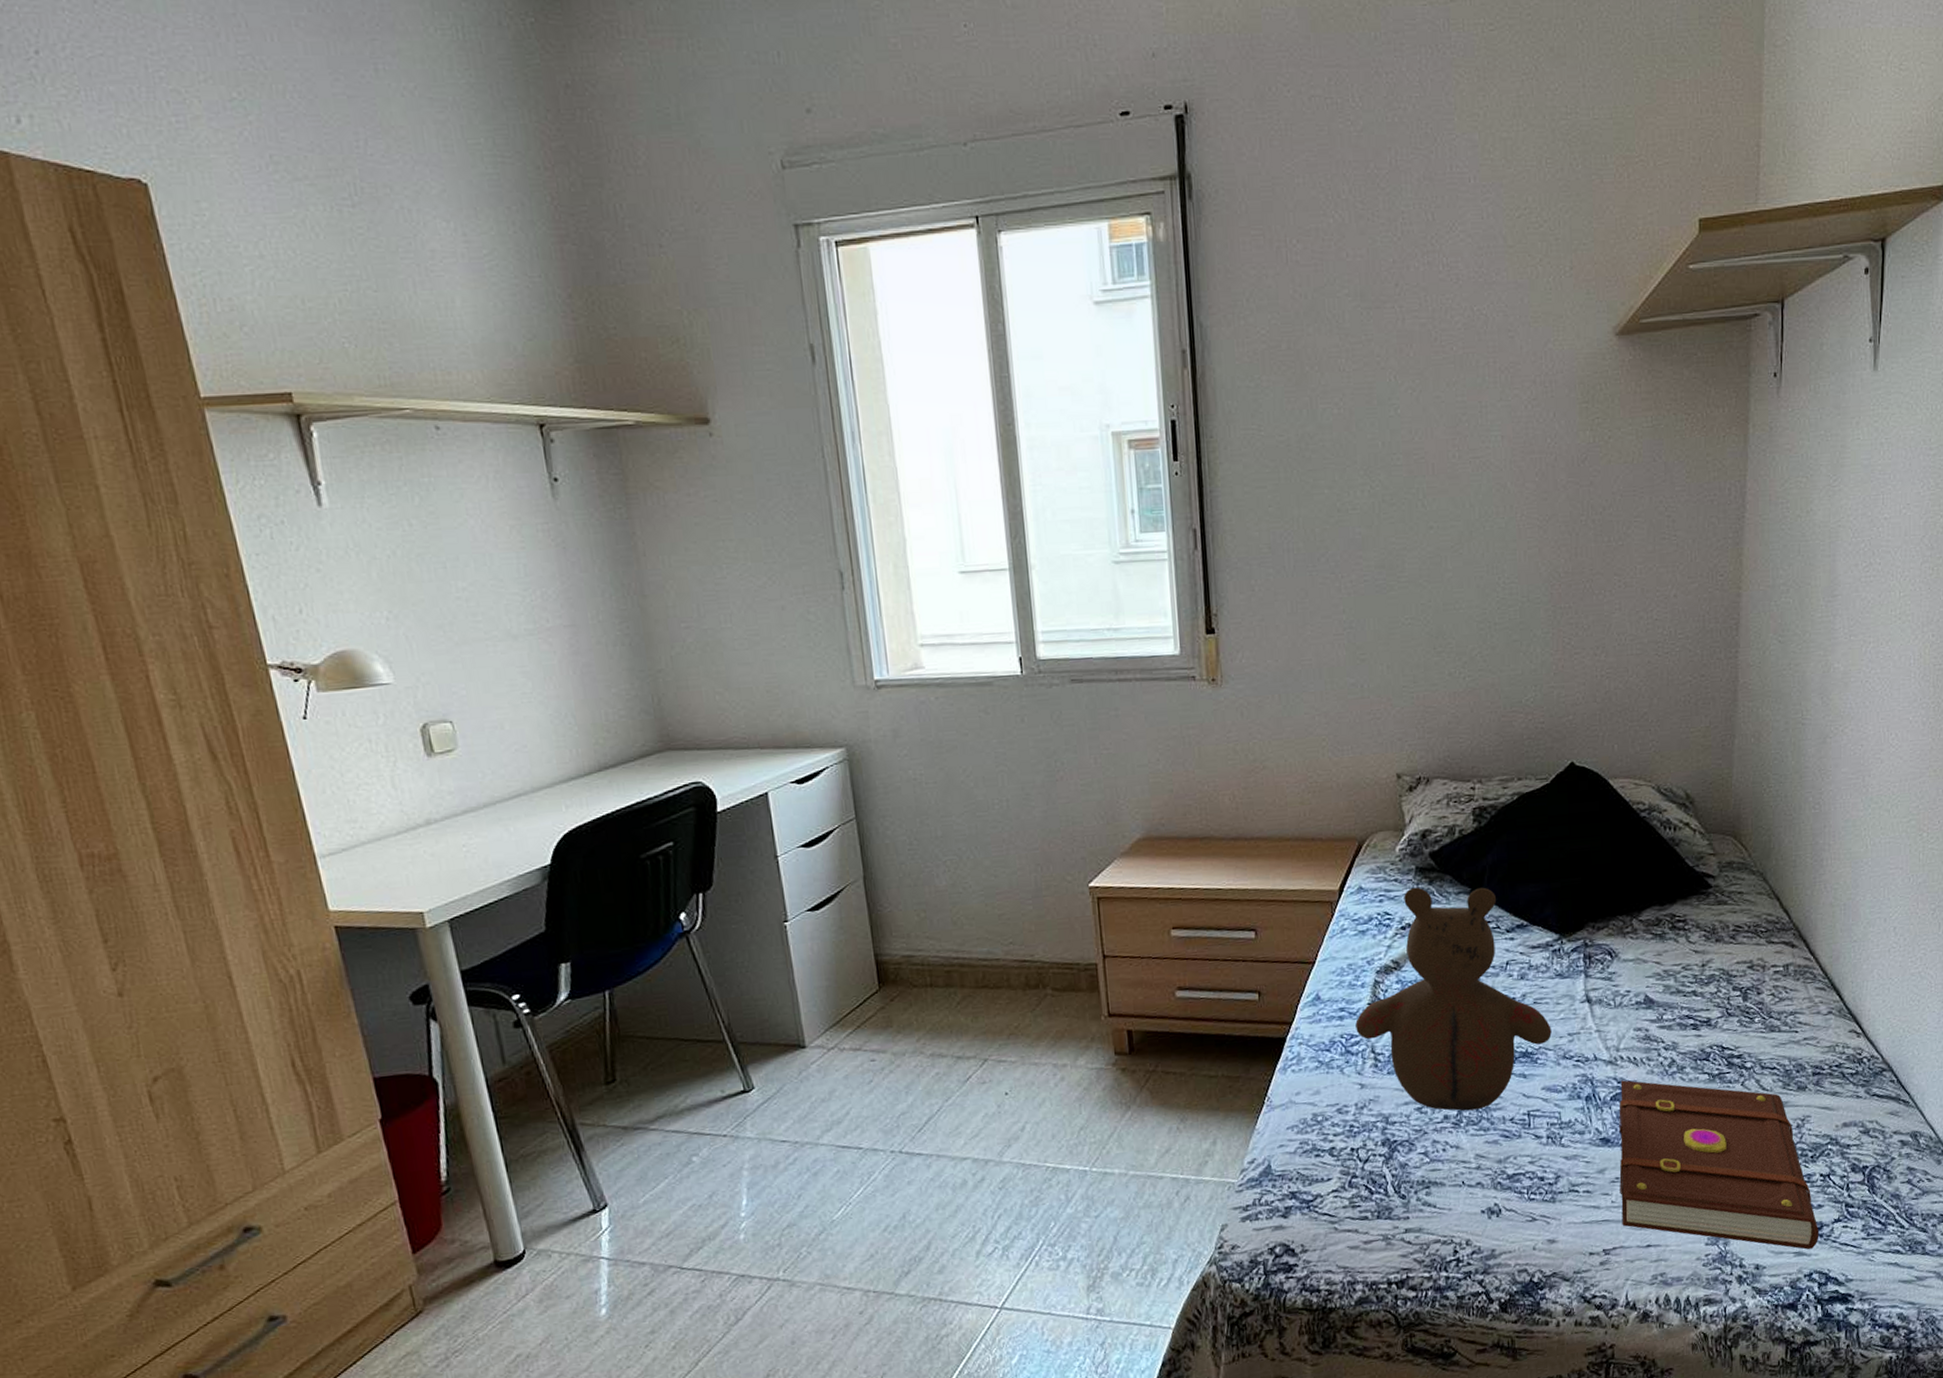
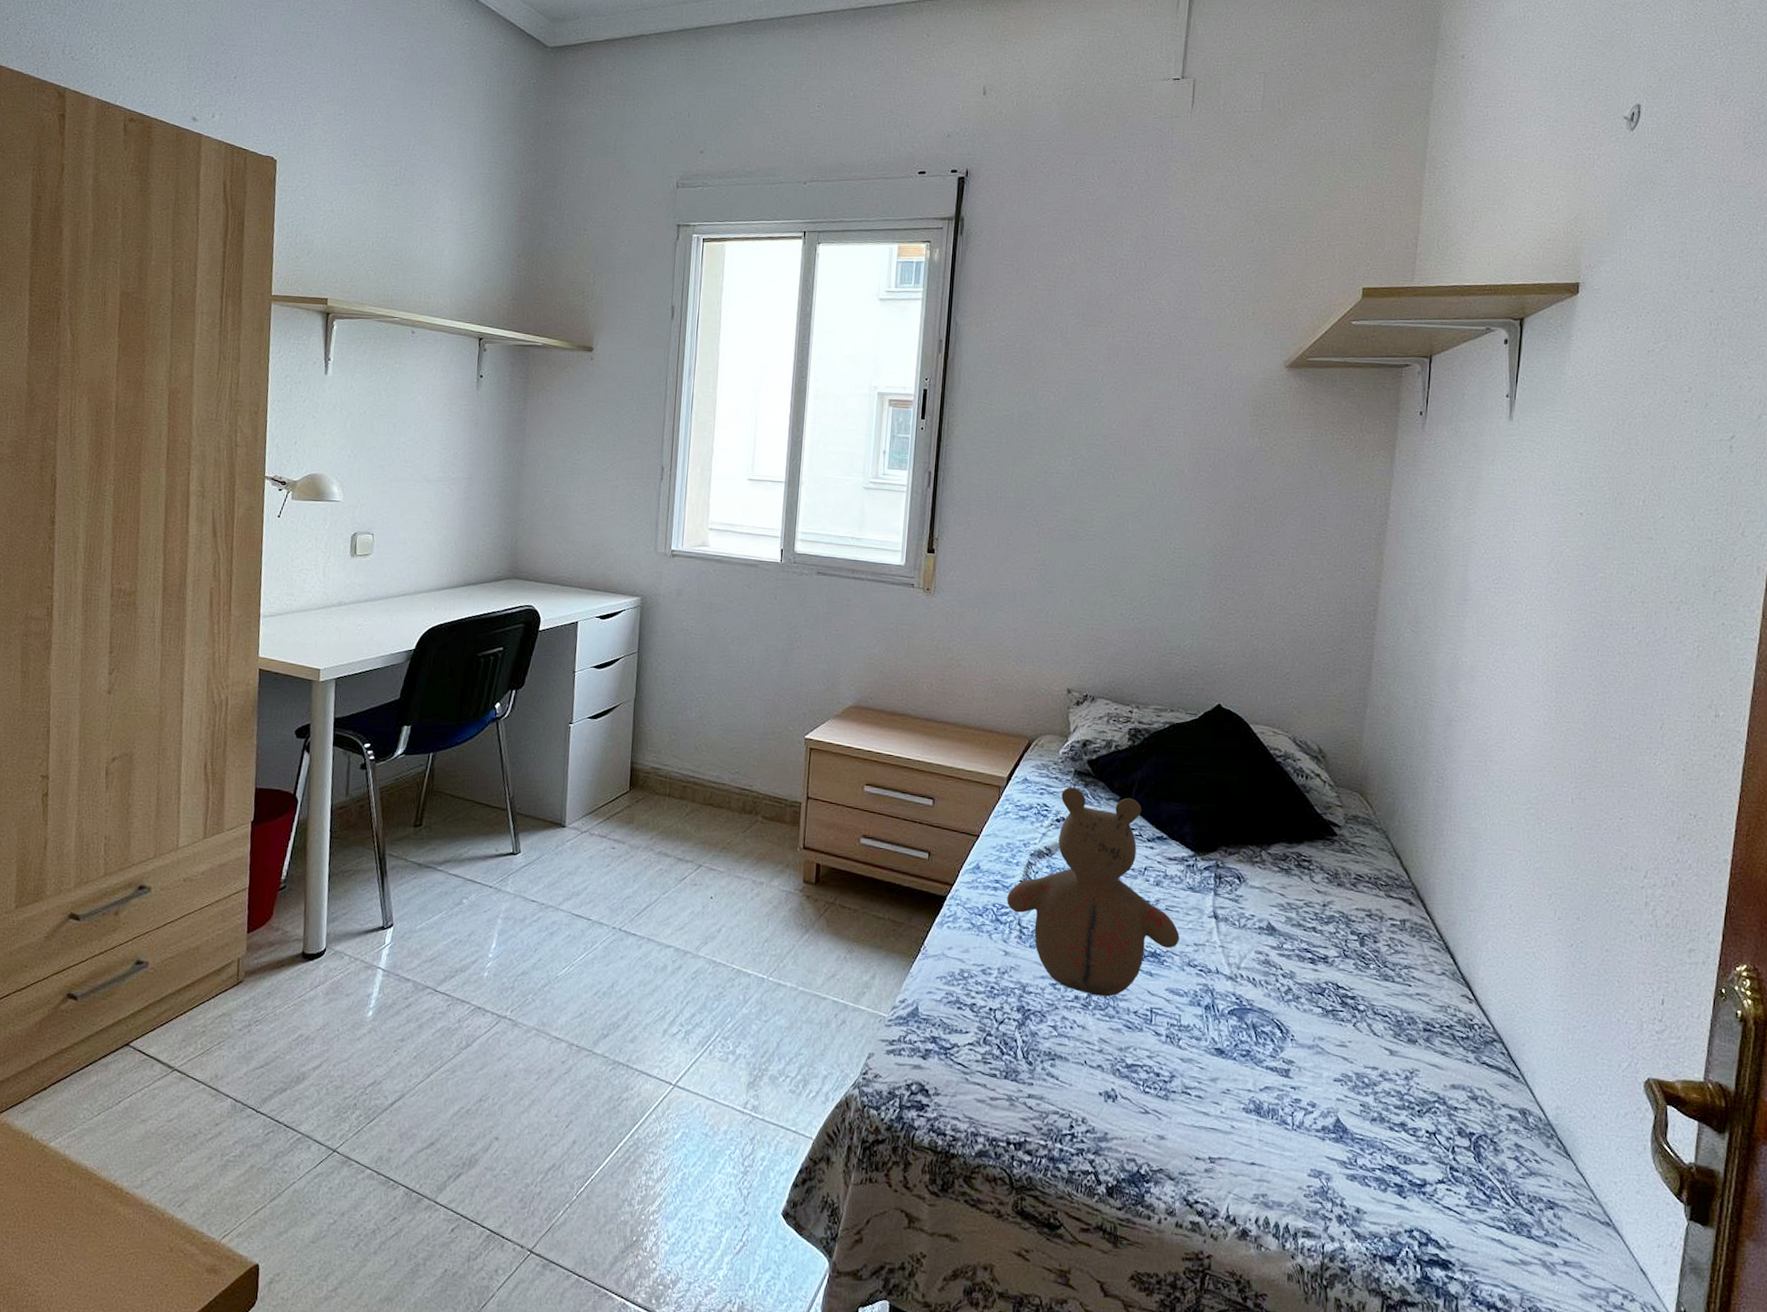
book: present [1619,1080,1818,1250] -> none [1229,997,1422,1205]

